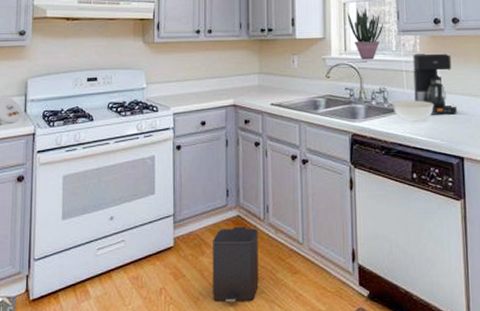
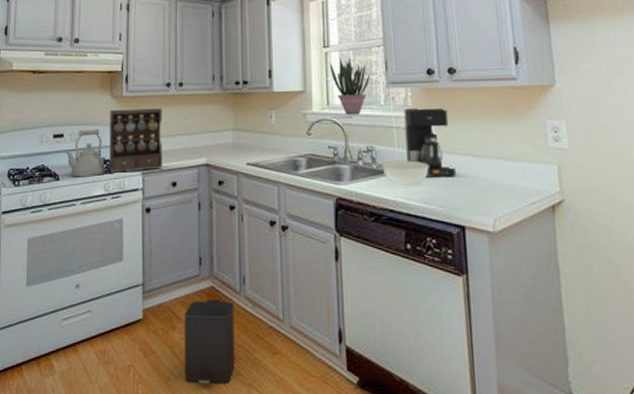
kettle: none [100,73,138,118] -> present [66,129,105,177]
spice rack: none [141,53,192,113] -> present [109,108,162,173]

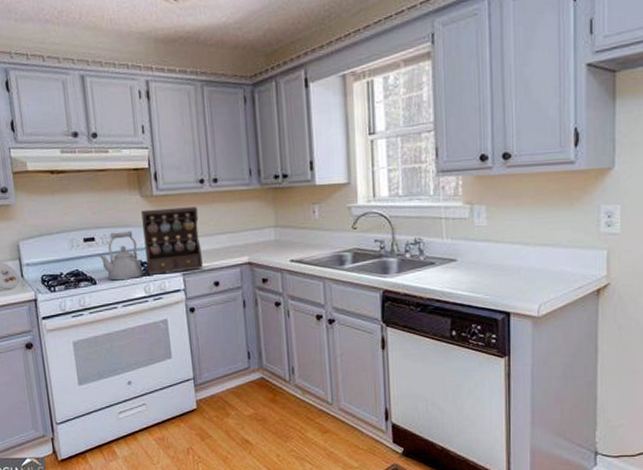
pedal bin: present [185,298,235,385] -> none [237,388,288,460]
potted plant: present [329,57,371,115] -> none [375,144,420,207]
bowl: present [382,160,429,185] -> none [429,251,477,276]
coffee maker: present [403,107,456,176] -> none [454,196,504,266]

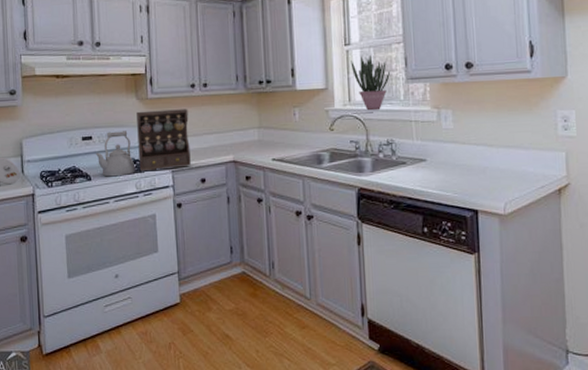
potted plant: none [375,144,420,207] -> present [350,54,391,111]

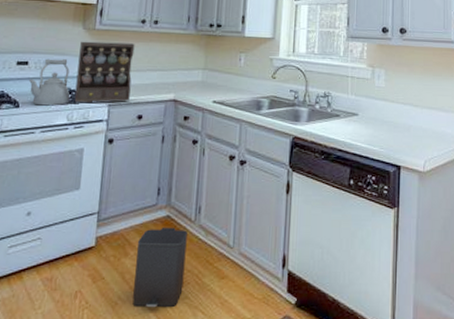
pedal bin: none [219,282,267,356] -> present [132,227,188,308]
potted plant: present [350,54,391,111] -> none [298,11,334,64]

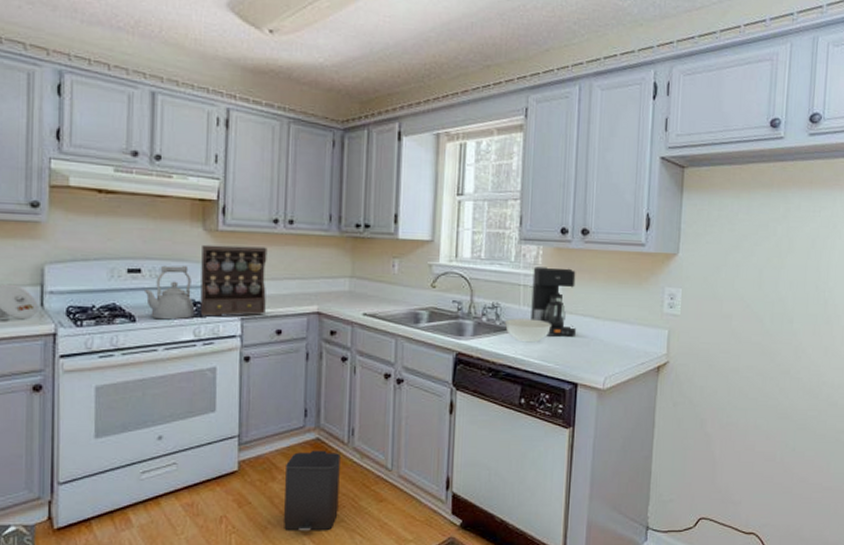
bowl: none [335,106,376,128] -> present [505,318,551,343]
coffee maker: none [358,61,397,122] -> present [531,267,576,336]

